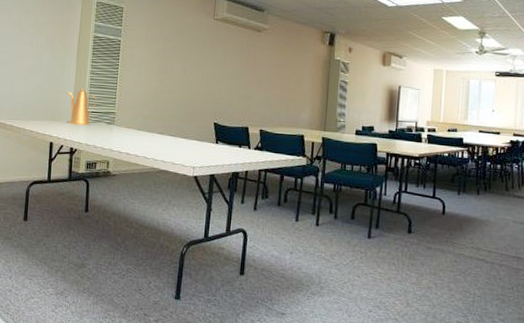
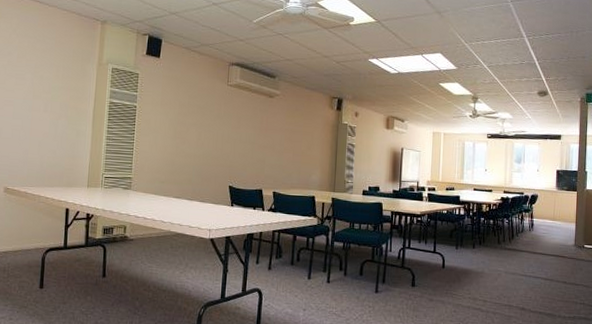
coffee pot: present [67,88,98,126] -> none [82,154,114,192]

